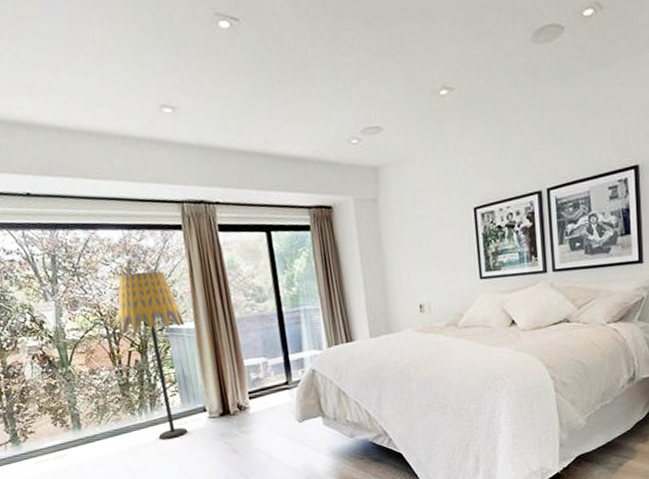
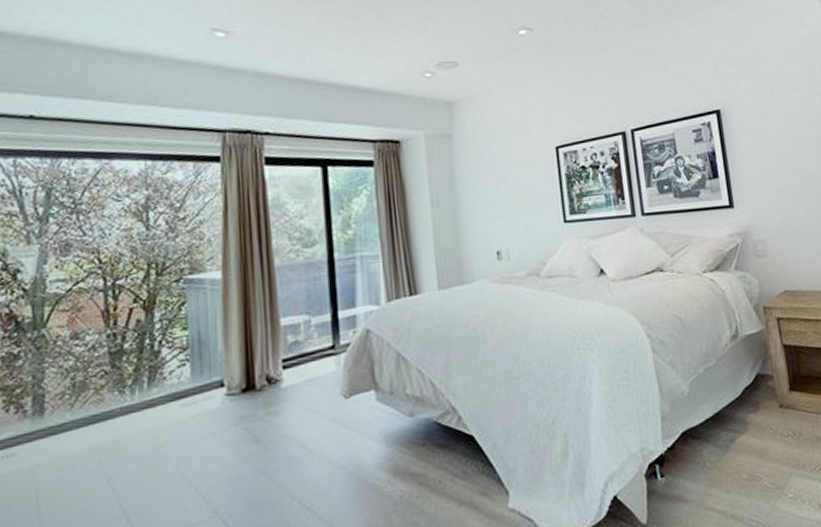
floor lamp: present [118,271,188,441] -> none [120,209,210,429]

